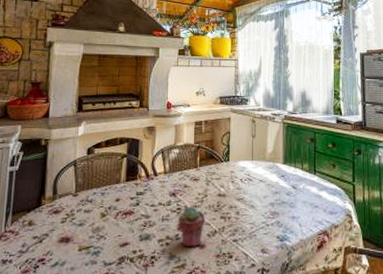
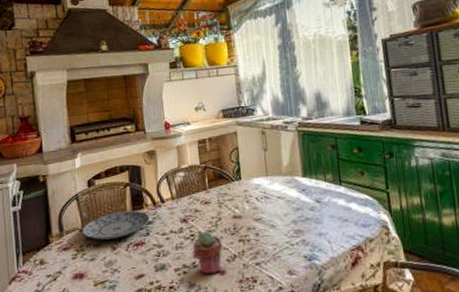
plate: none [75,180,142,206] -> present [82,210,150,240]

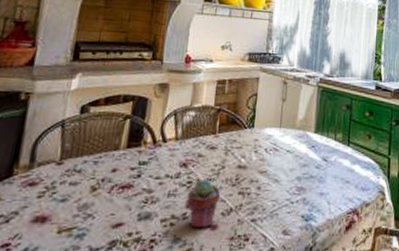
plate: present [82,210,150,240] -> none [59,146,146,178]

